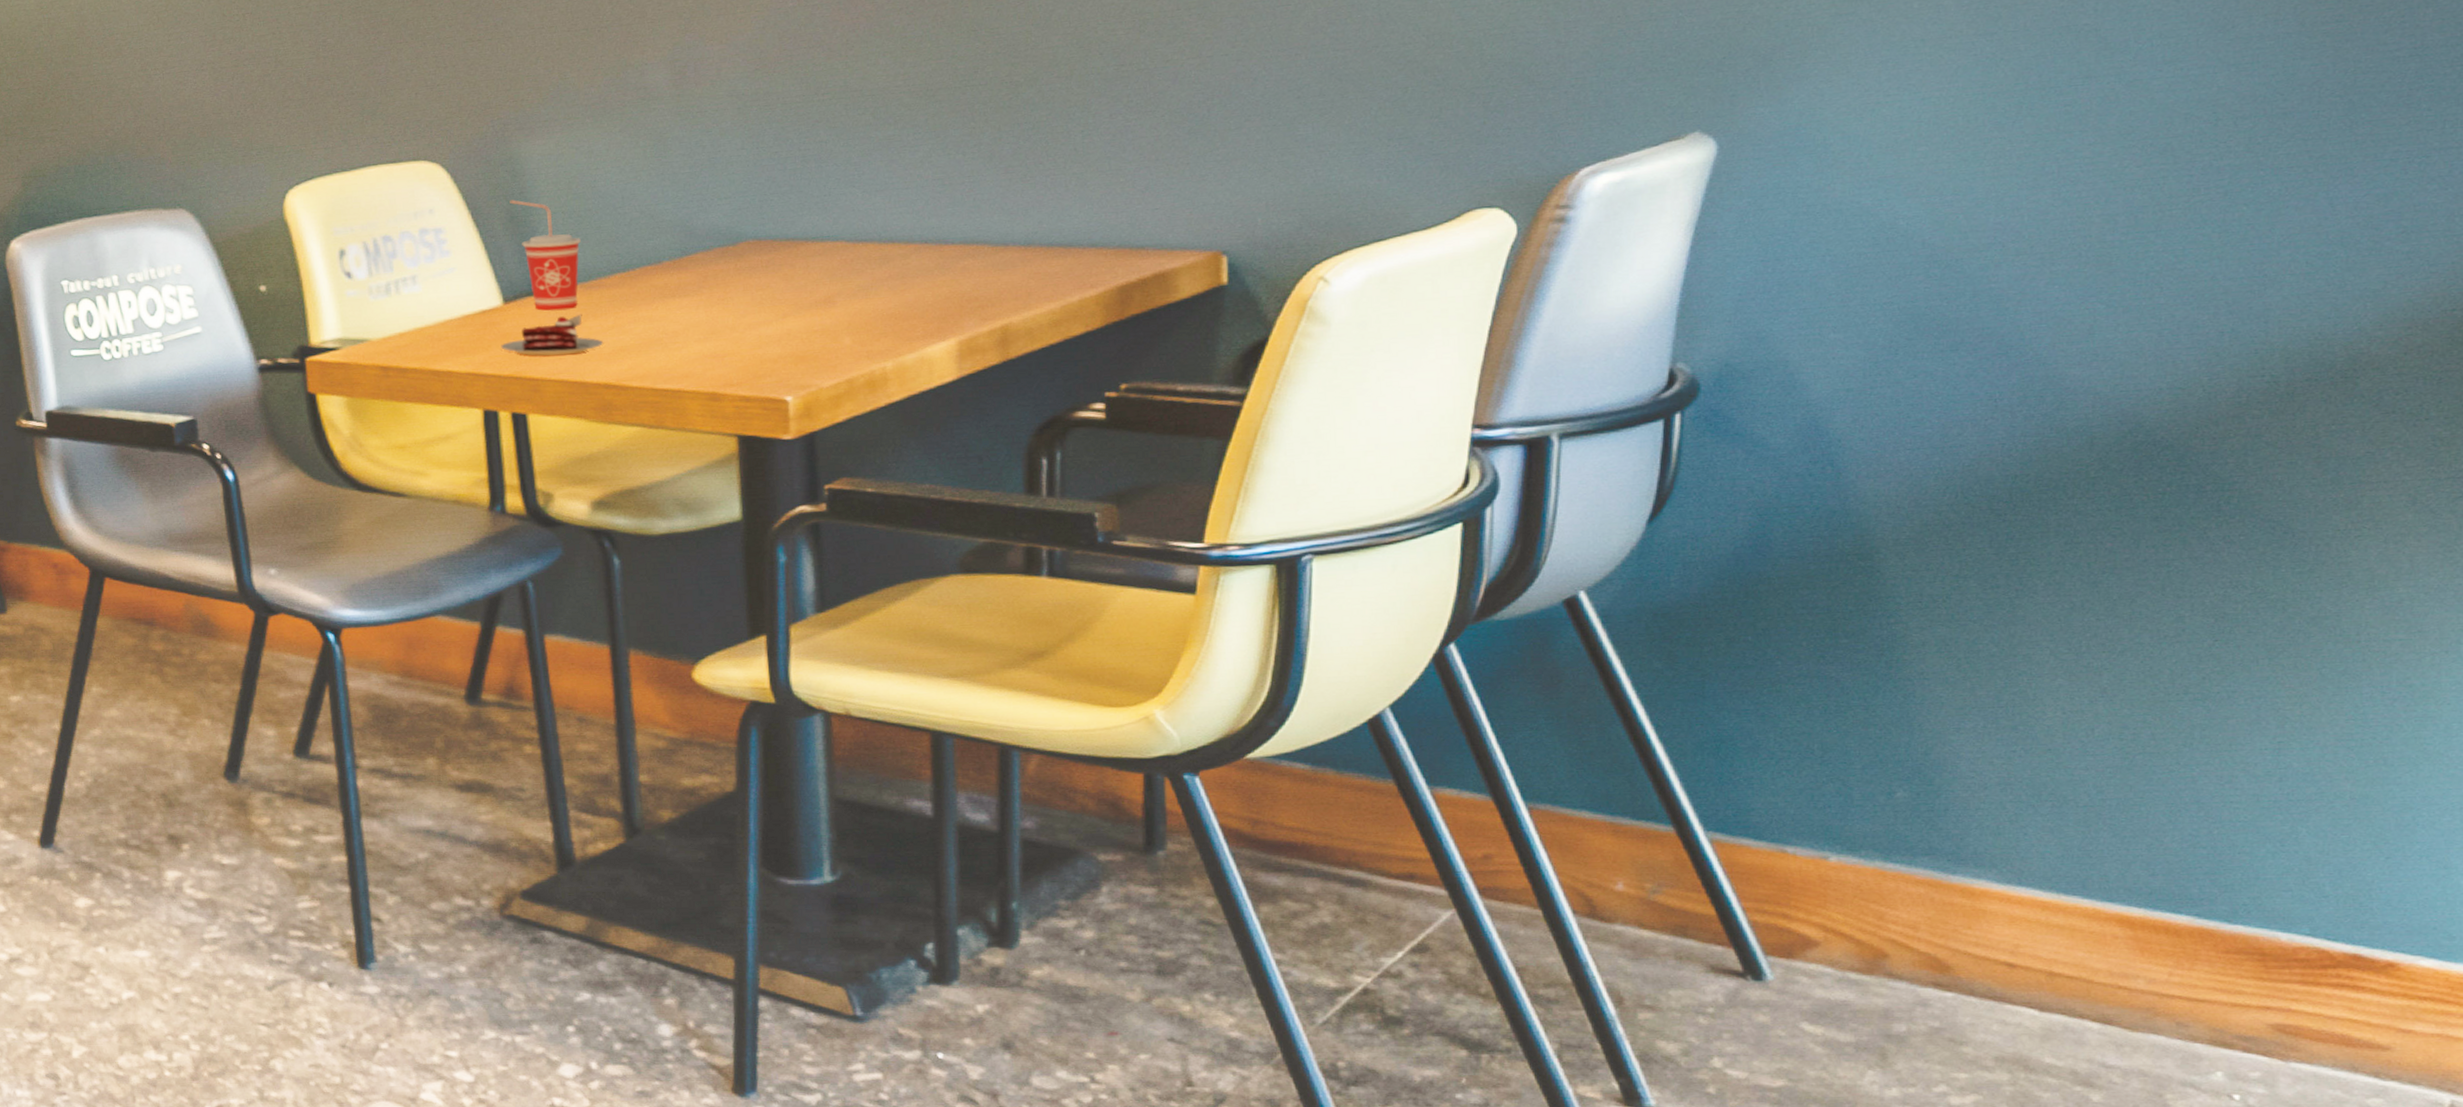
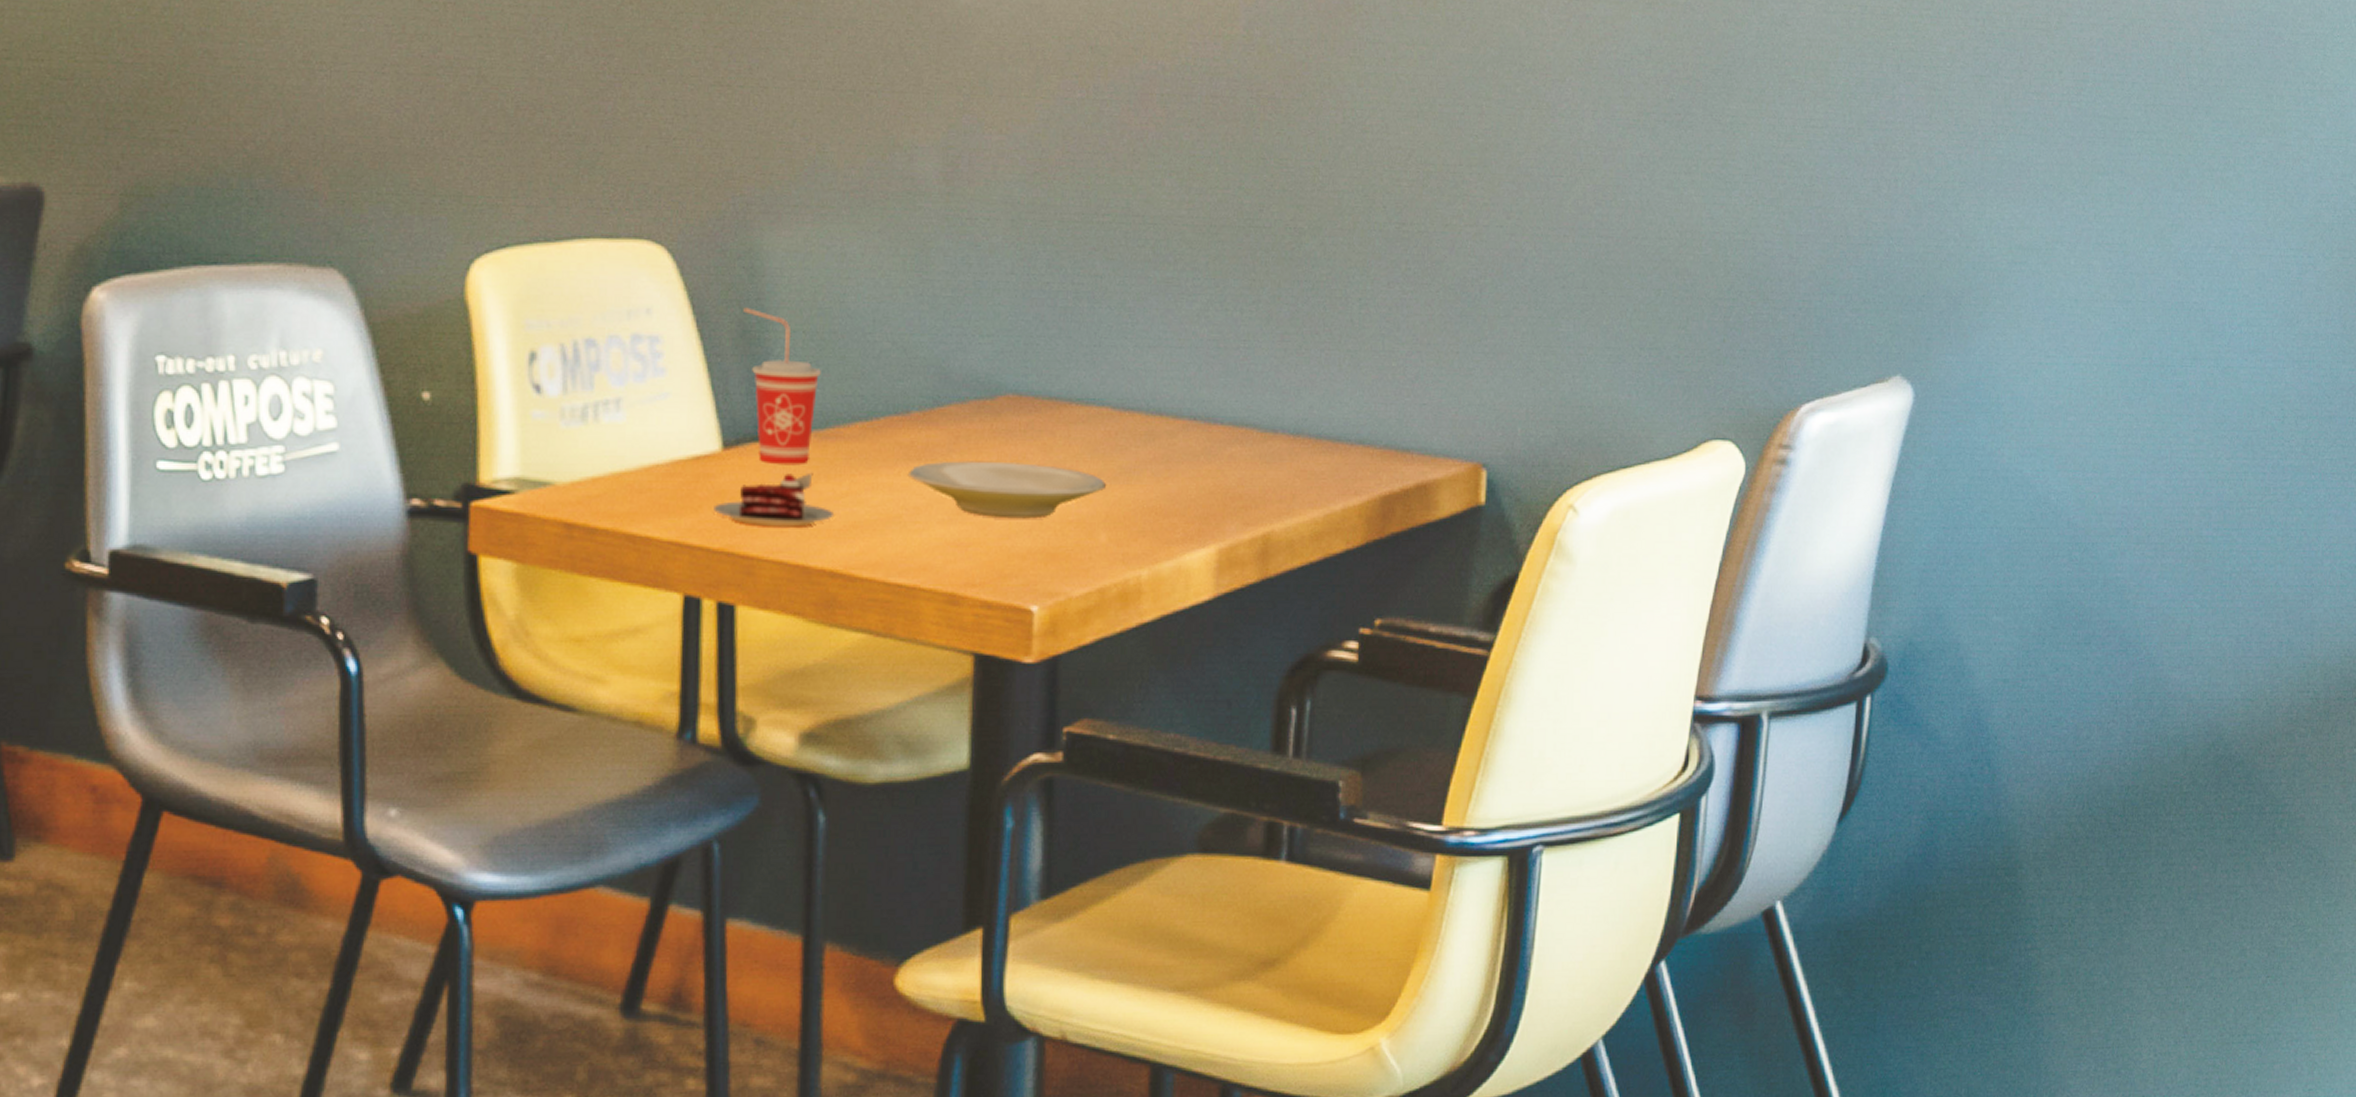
saucer: none [664,290,847,334] -> present [907,461,1107,519]

